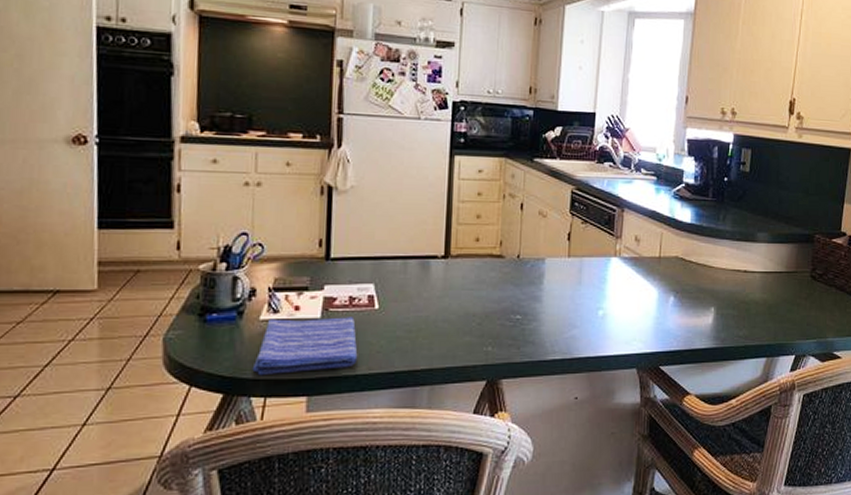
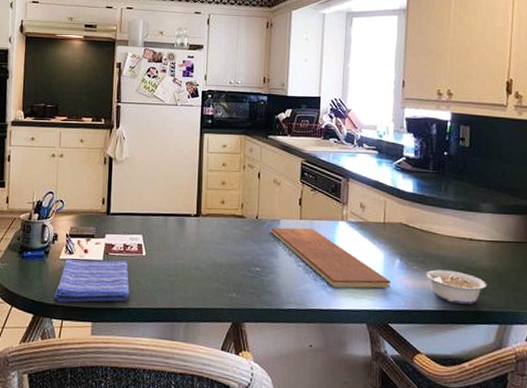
chopping board: none [533,266,663,331] -> present [270,227,391,289]
legume: none [688,302,758,339] -> present [414,265,487,304]

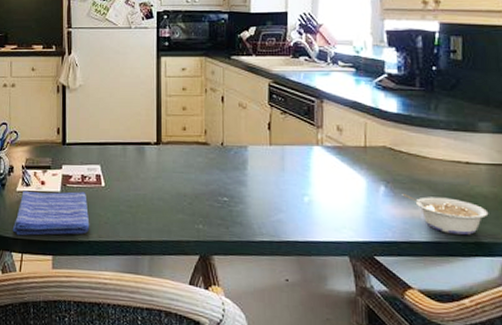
chopping board: present [270,227,391,289] -> none [237,154,375,218]

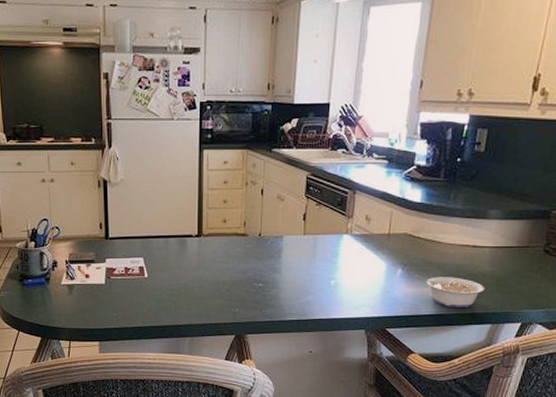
dish towel: present [12,190,90,236] -> none [59,283,134,326]

